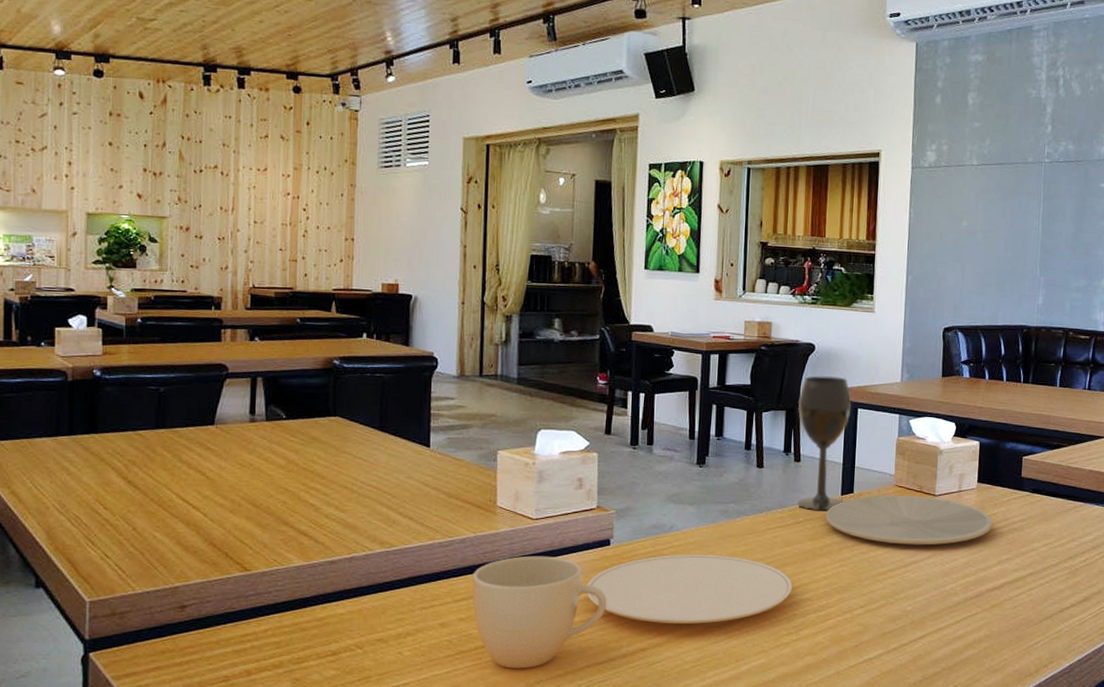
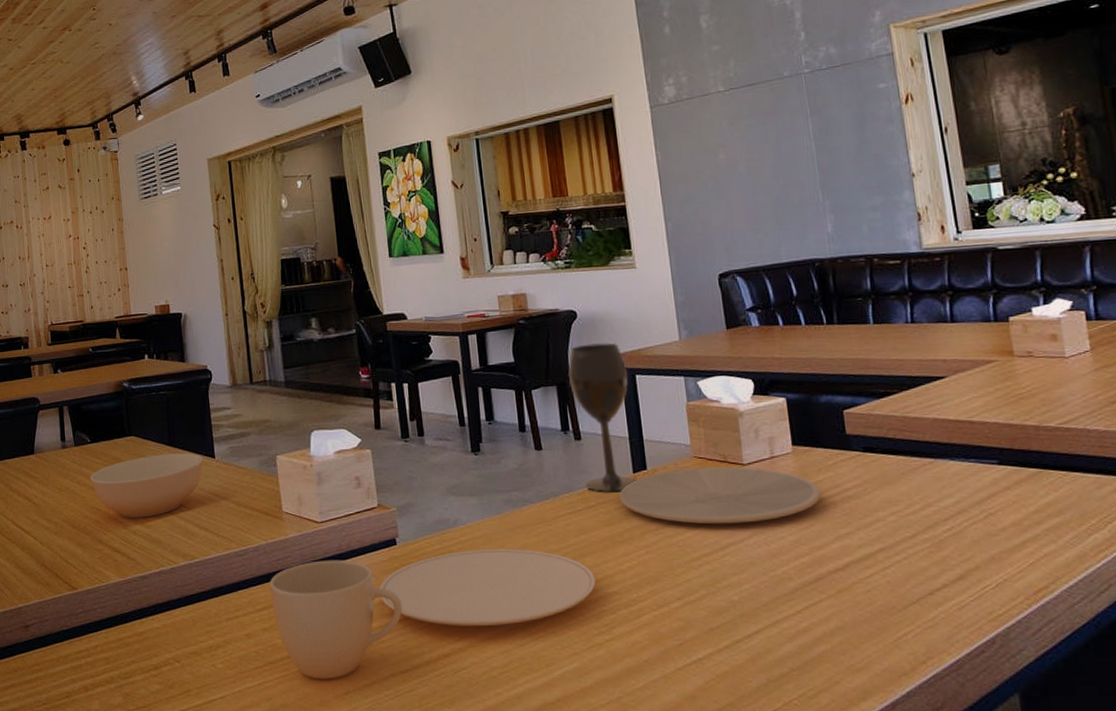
bowl: none [281,438,416,502] -> present [90,453,203,518]

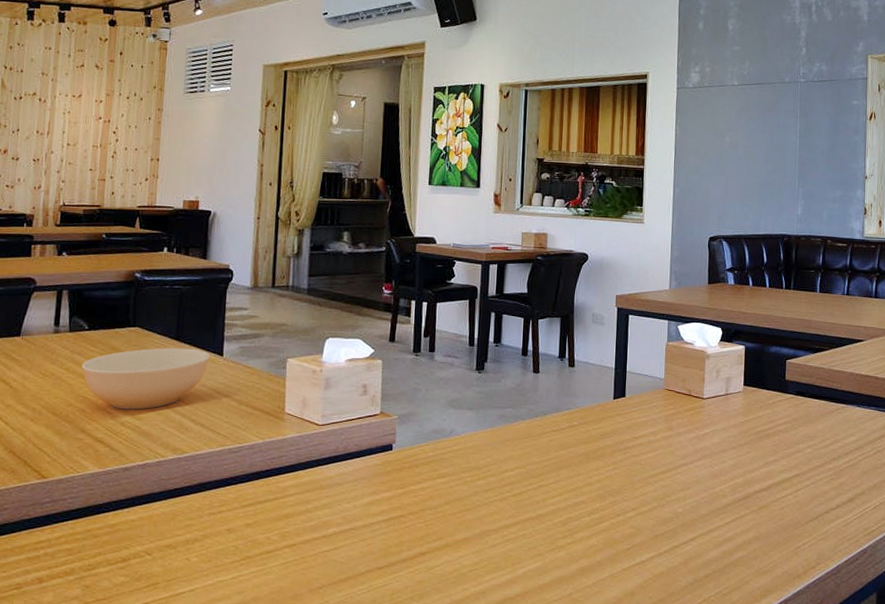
cup: present [269,560,403,679] -> none [258,461,389,574]
plate: present [379,548,596,626] -> none [369,458,567,528]
wine glass: present [568,343,637,492] -> none [571,284,622,414]
plate: present [619,466,821,525] -> none [598,399,760,448]

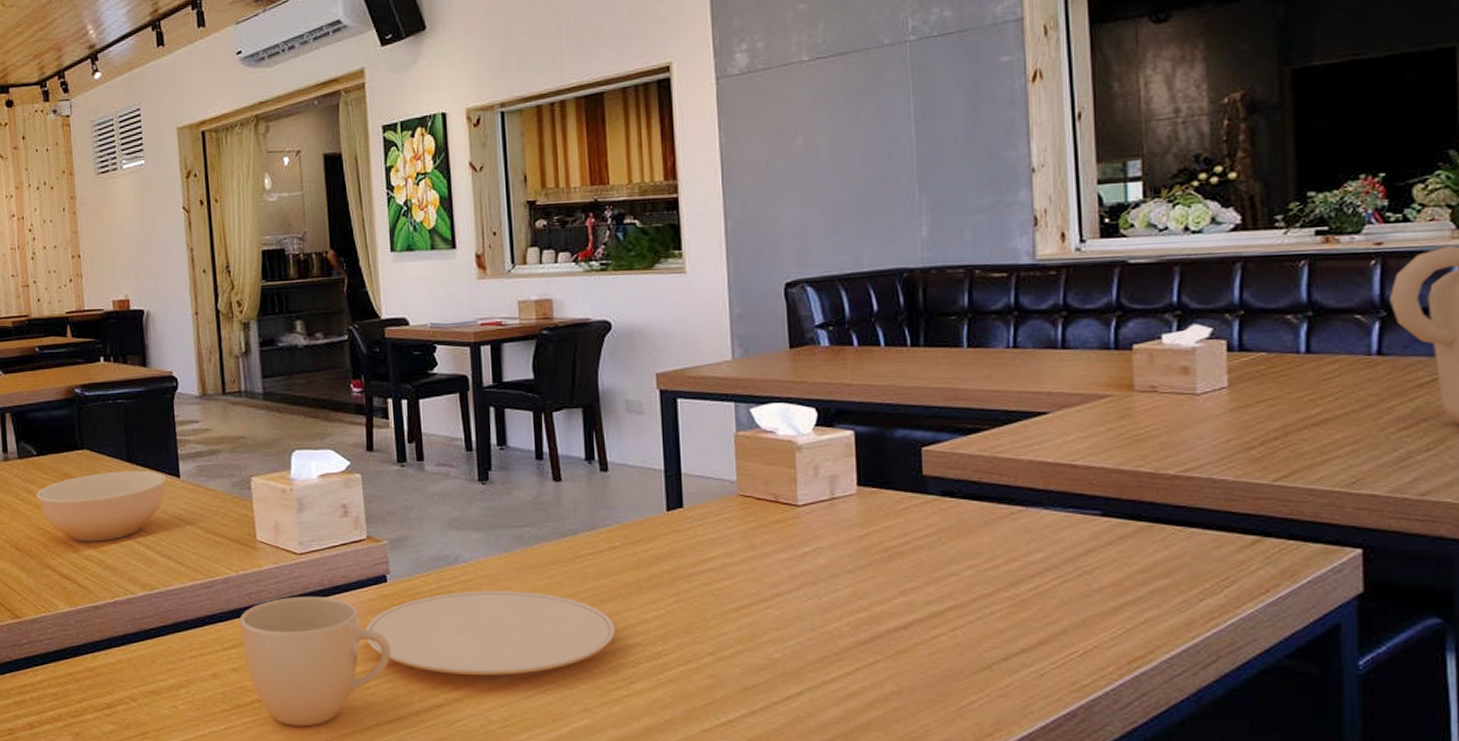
cup: none [258,461,389,574] -> present [239,596,391,727]
plate: none [369,458,567,528] -> present [365,590,616,675]

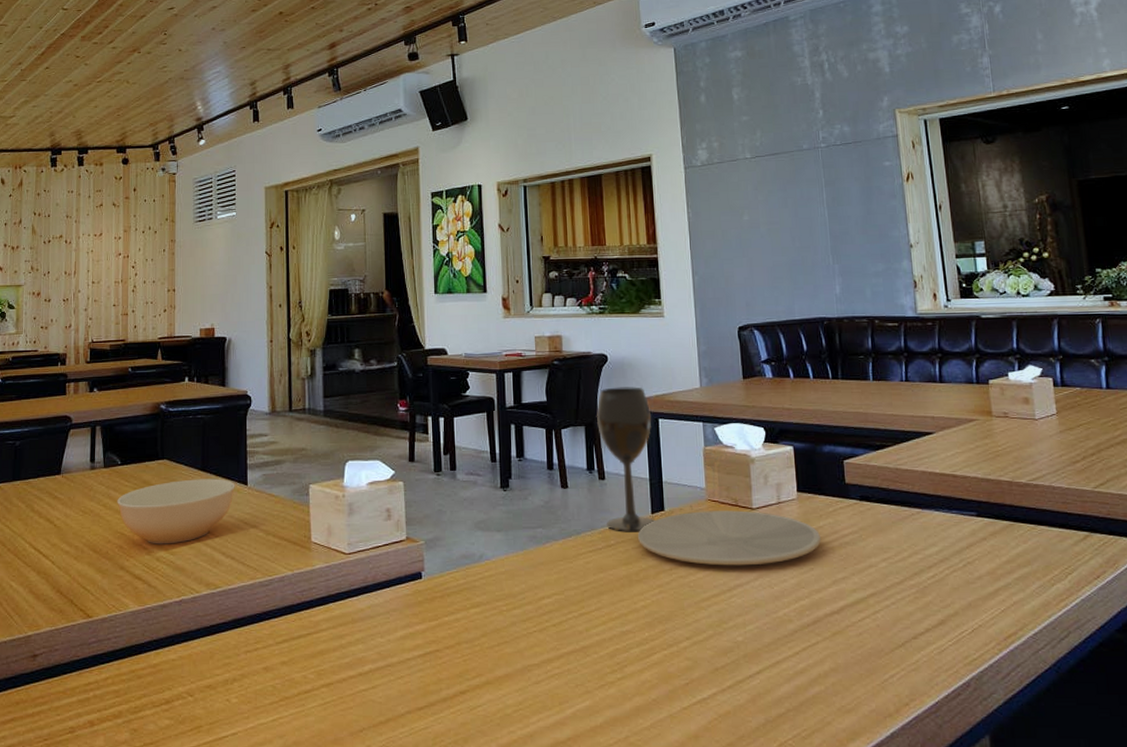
cup: present [239,596,391,727] -> none [292,592,423,716]
plate: present [365,590,616,675] -> none [402,585,611,662]
wine glass: none [597,360,671,531] -> present [597,387,655,531]
plate: none [648,508,887,572] -> present [637,510,822,566]

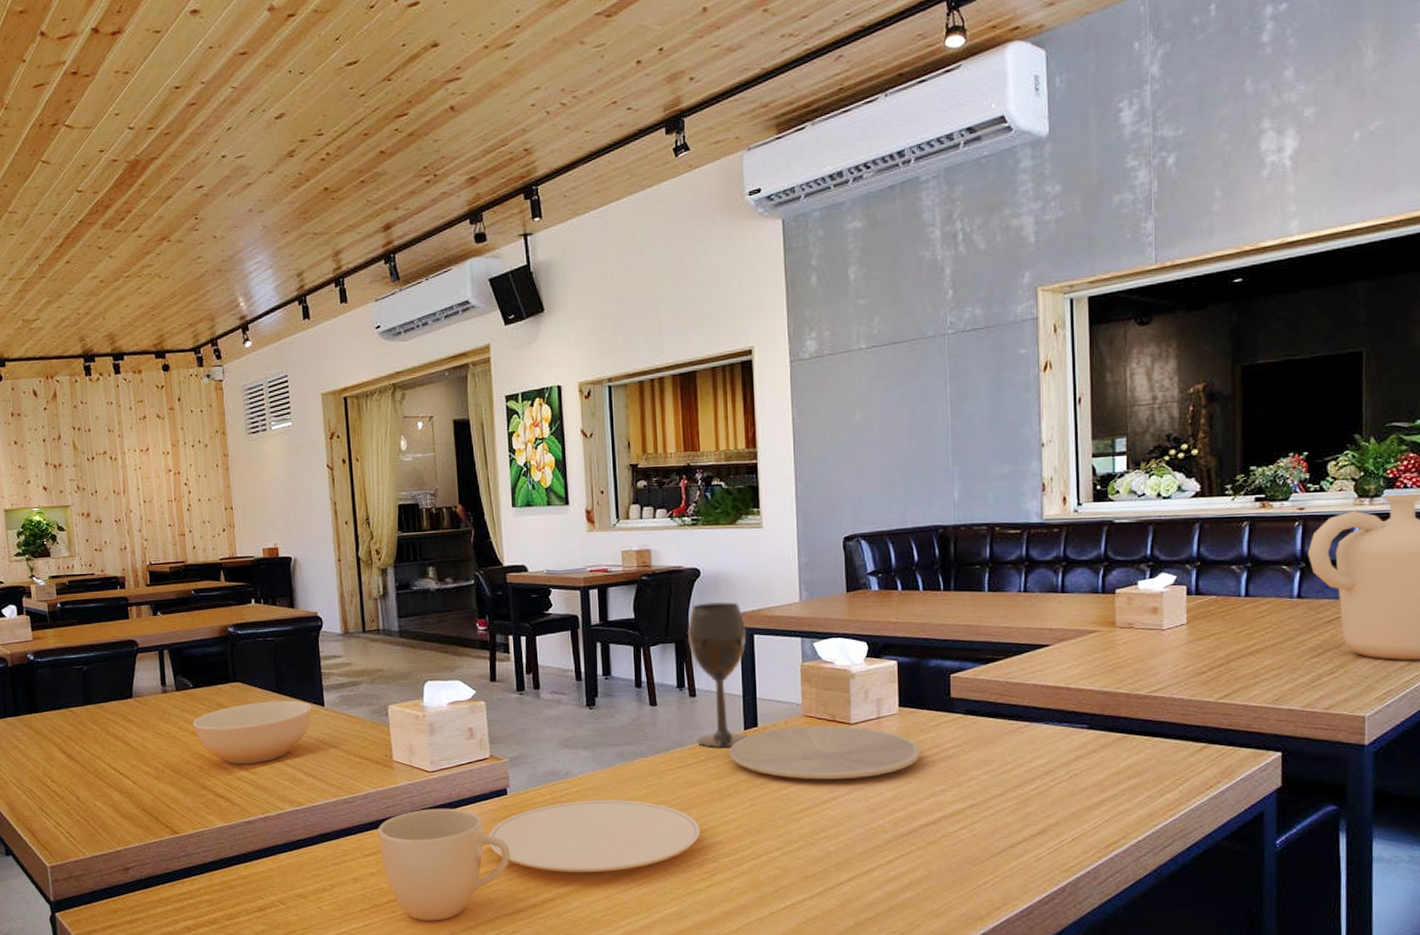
cup: none [292,592,423,716] -> present [377,808,510,921]
plate: none [402,585,611,662] -> present [488,799,701,872]

